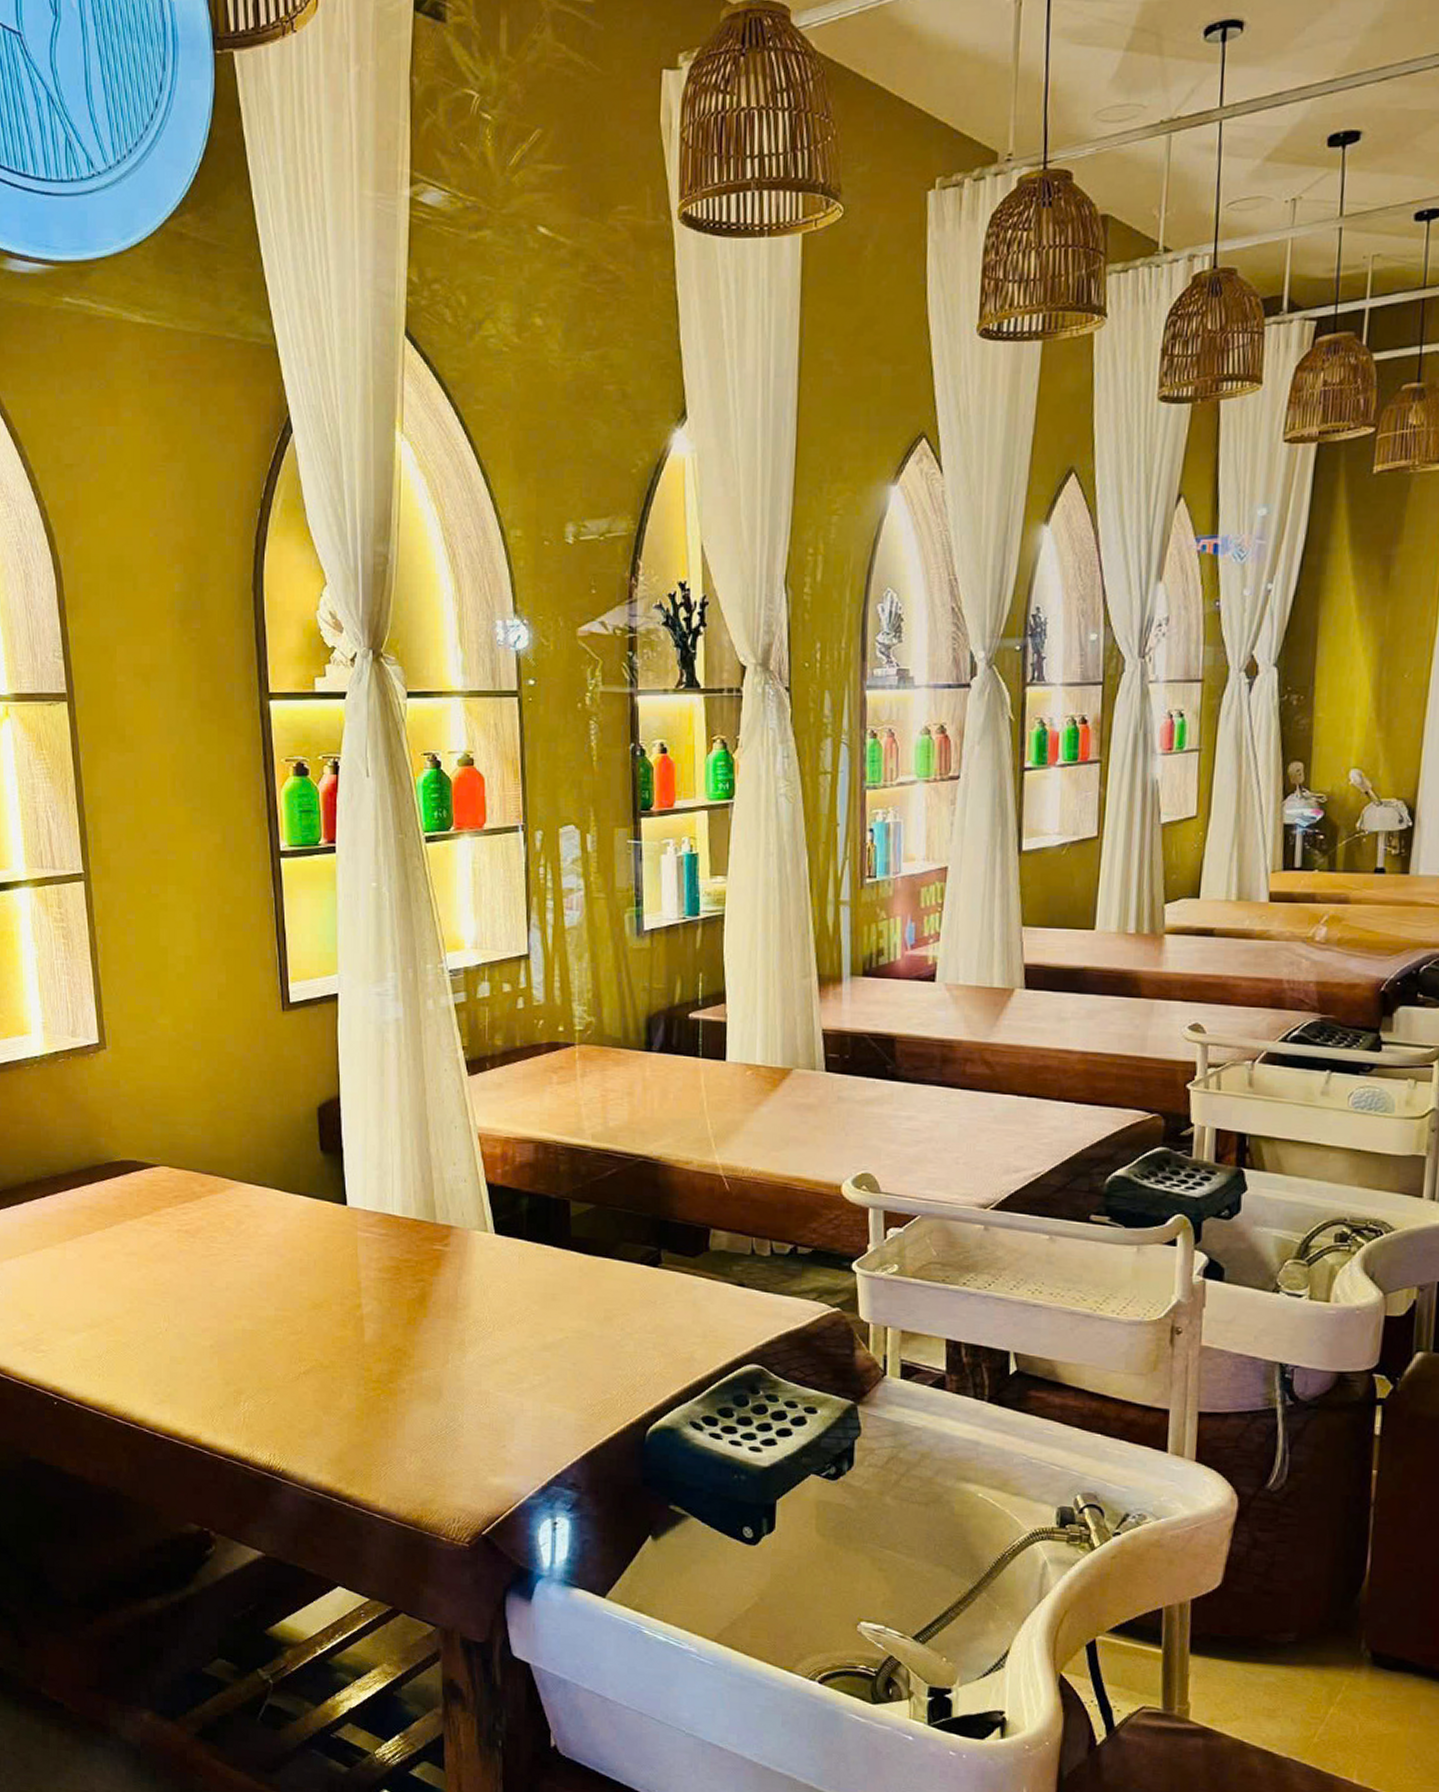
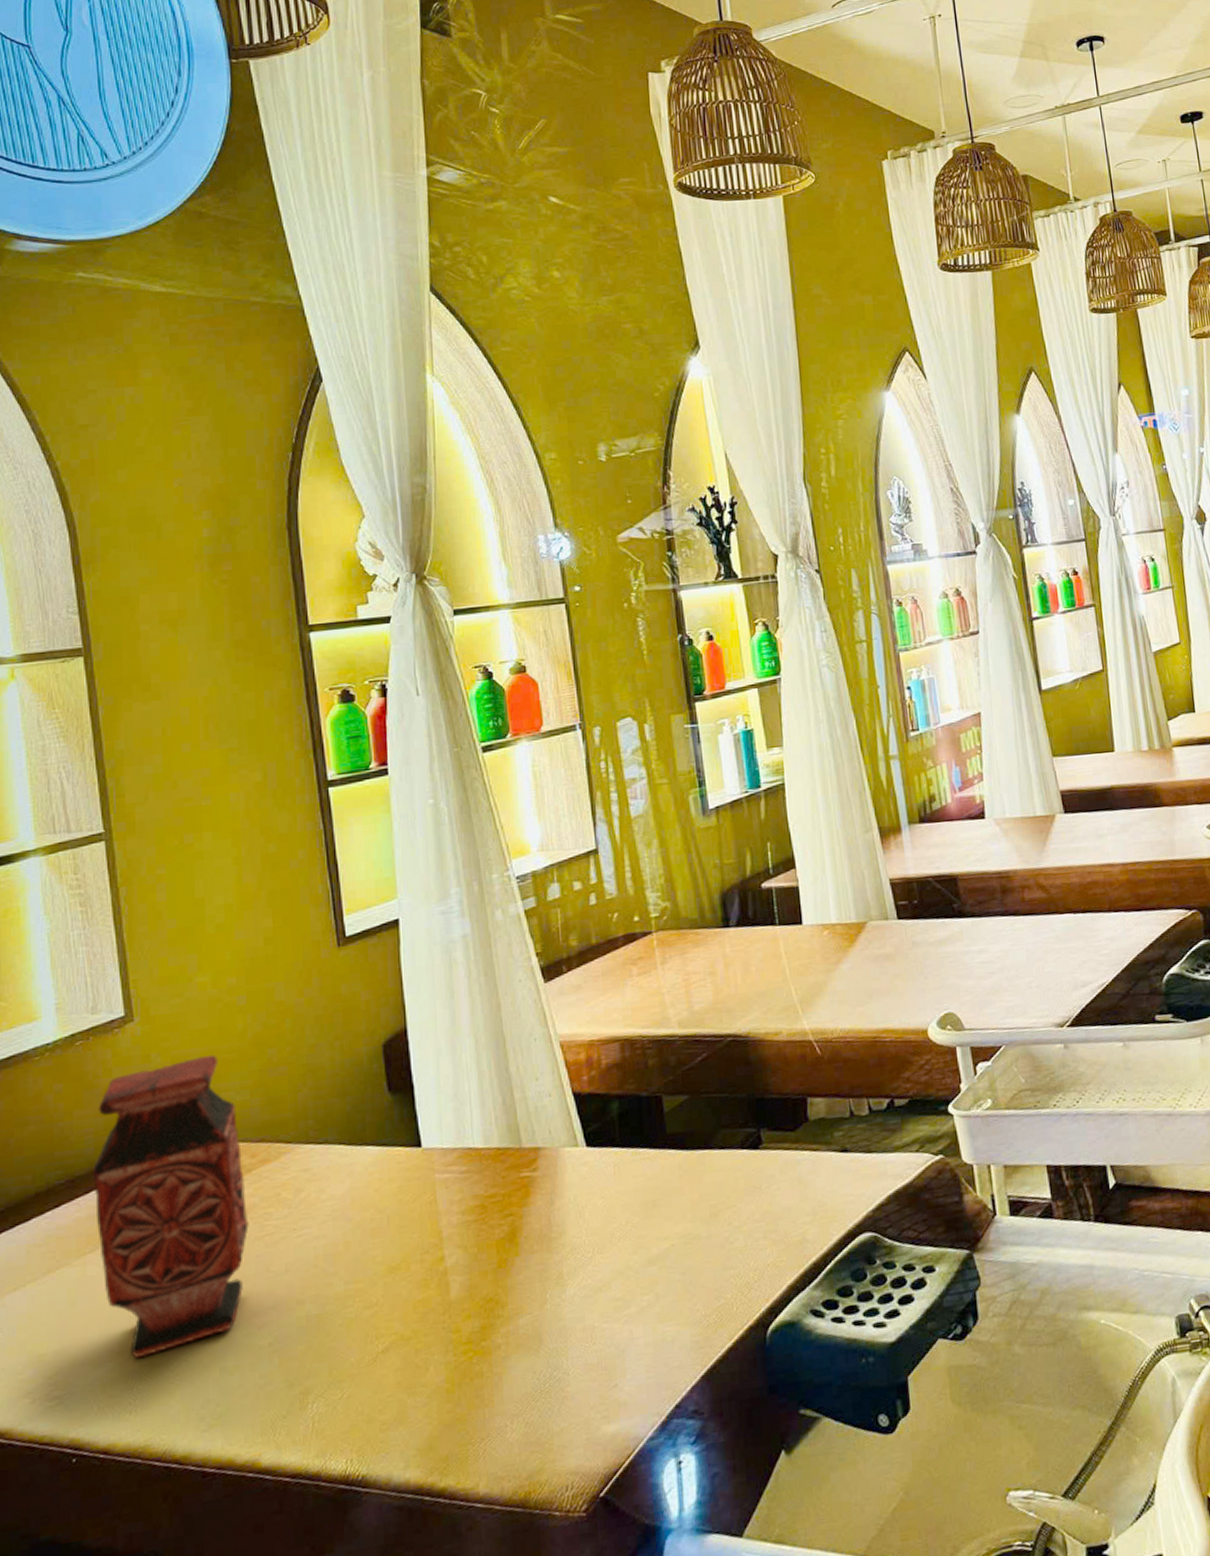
vase: none [72,1090,197,1335] -> present [93,1054,249,1359]

